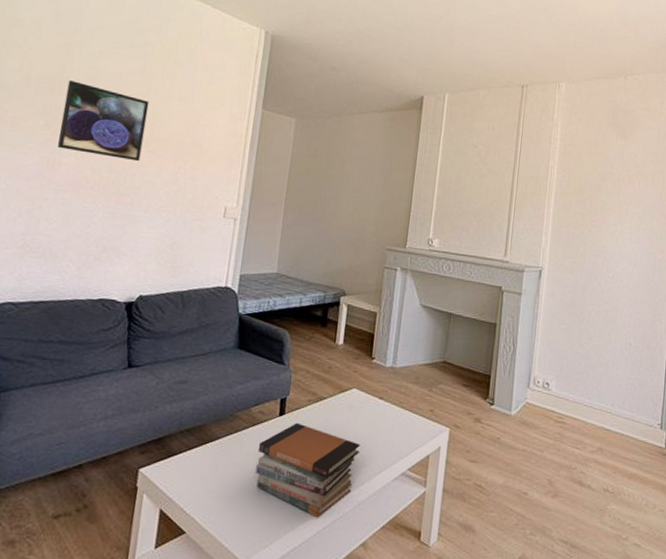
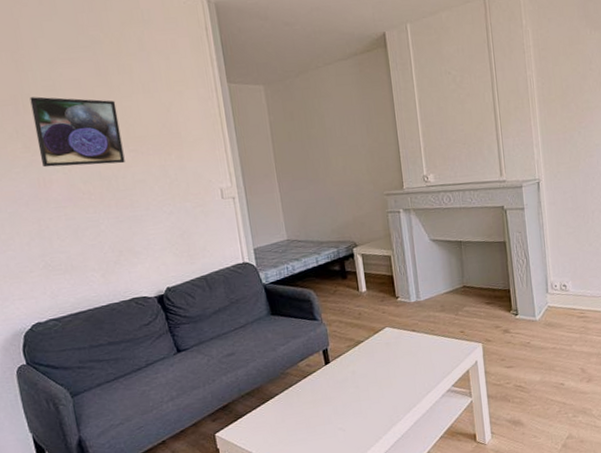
book stack: present [254,422,360,518] -> none [314,367,407,442]

